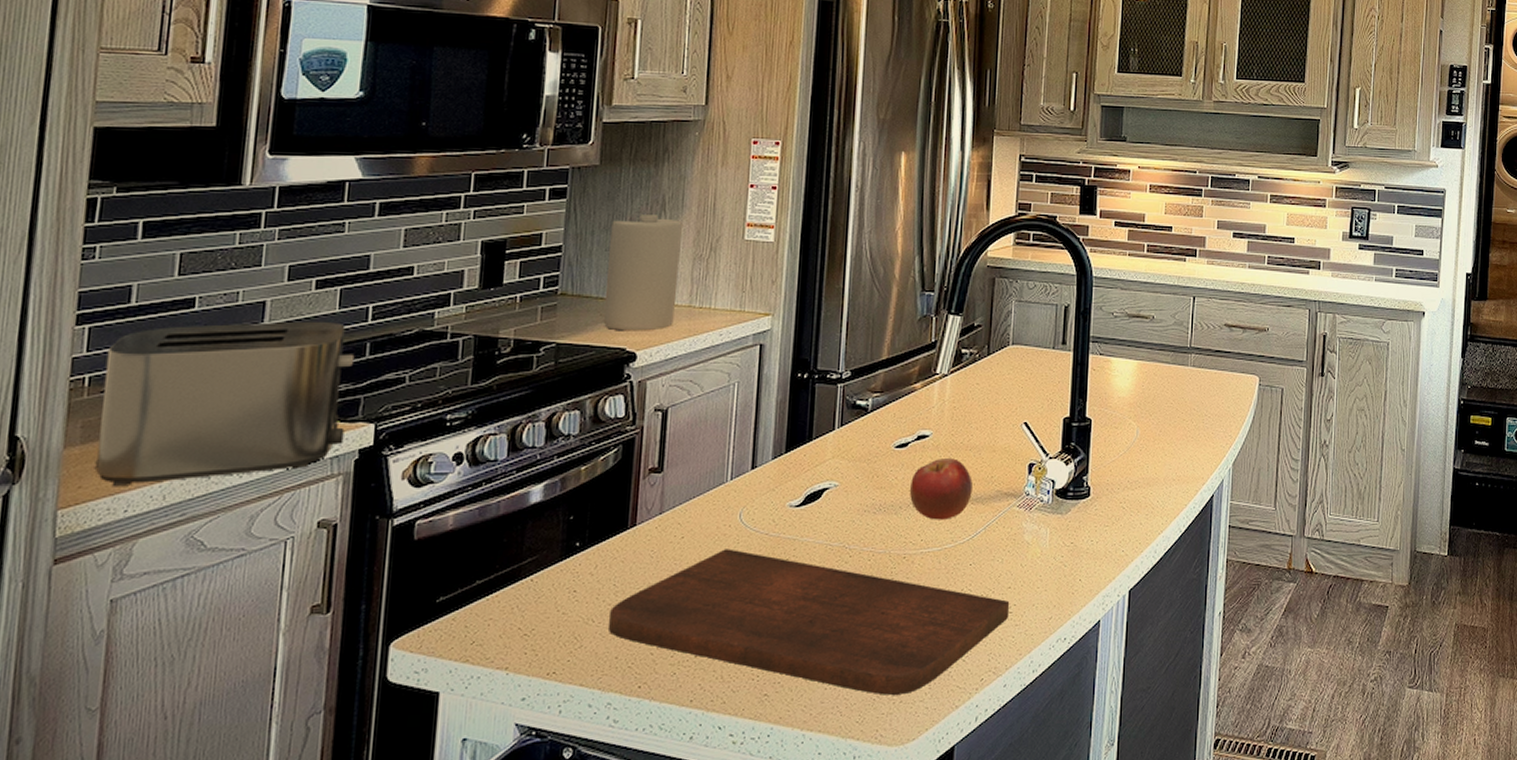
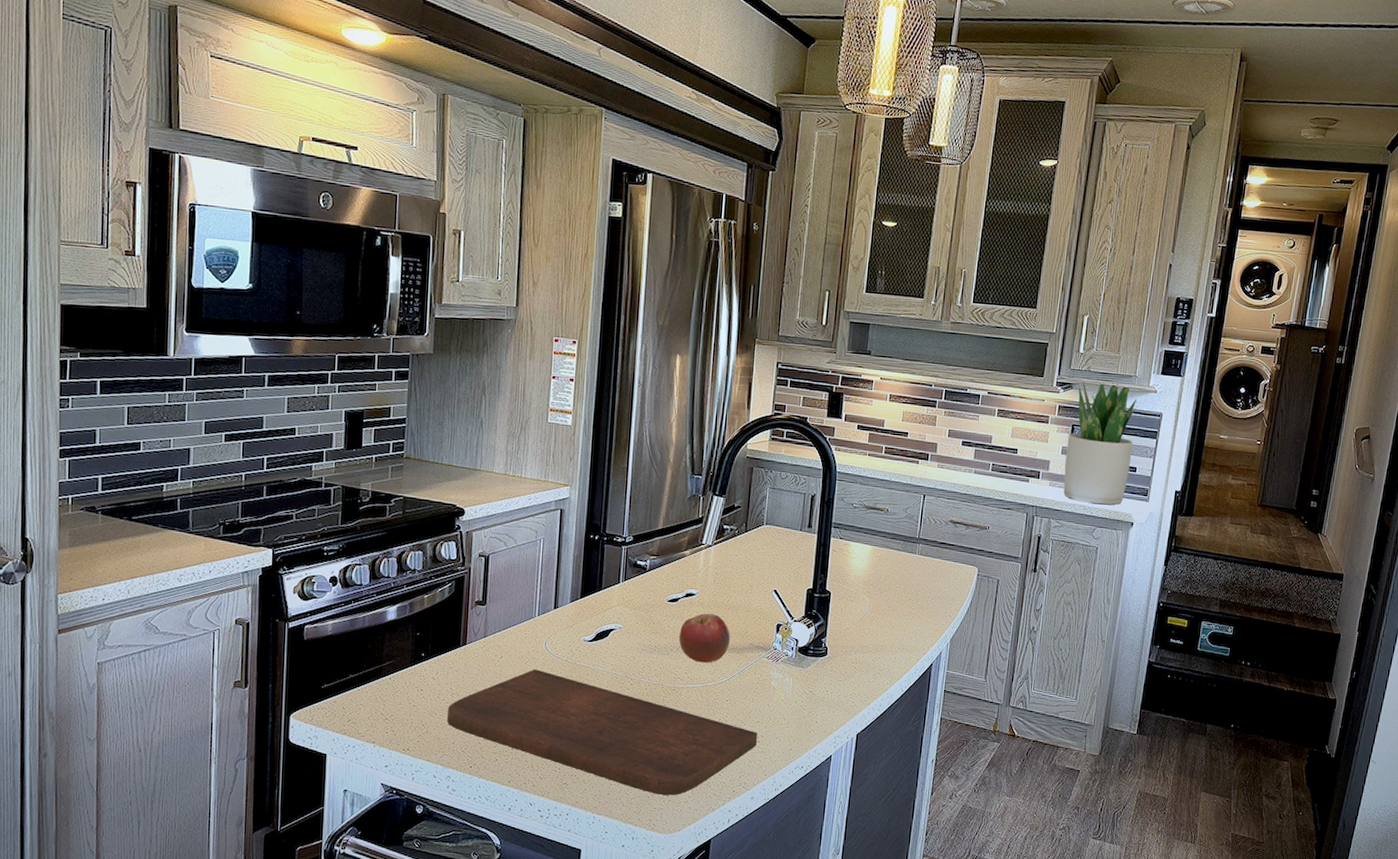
toaster: present [94,321,355,487] -> none [80,463,256,581]
paper towel holder: present [603,215,682,331] -> none [438,396,499,492]
planter: none [1347,159,1420,294] -> present [1063,382,1138,505]

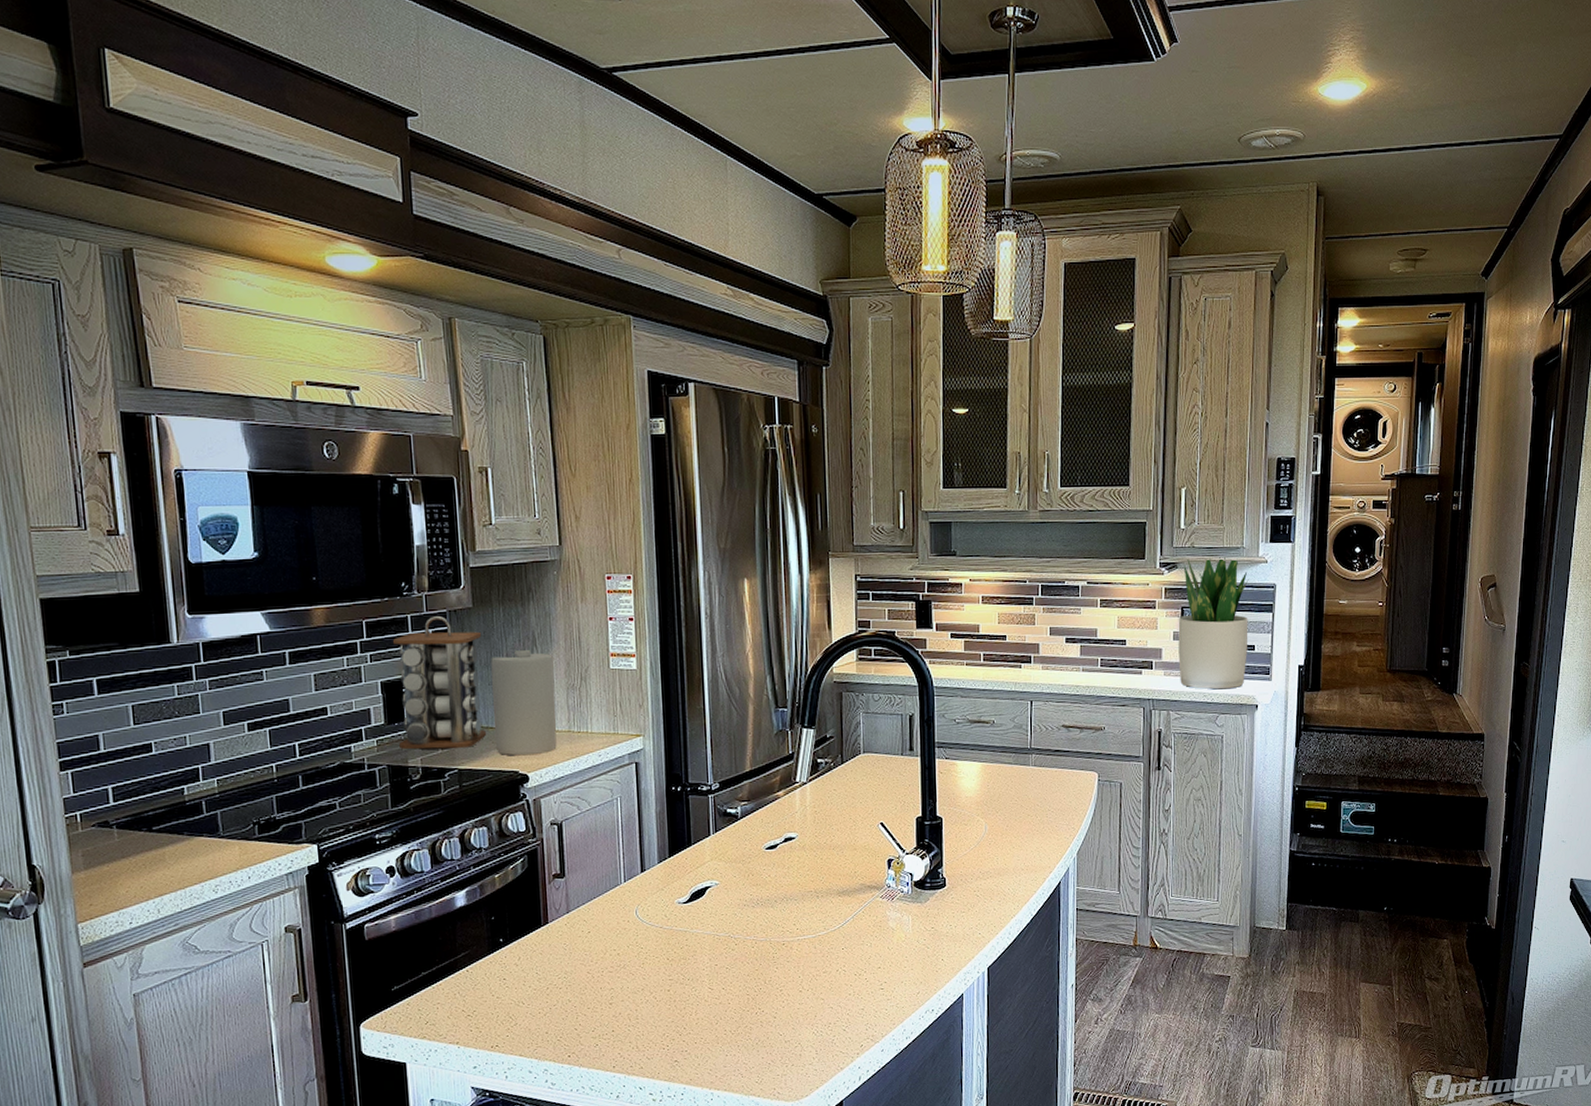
spice rack: none [354,358,438,479] -> present [393,616,486,751]
paper towel holder: none [438,396,499,492] -> present [491,650,557,756]
cutting board: present [447,669,758,795] -> none [536,940,881,1060]
fruit: present [678,613,730,663] -> none [782,857,838,911]

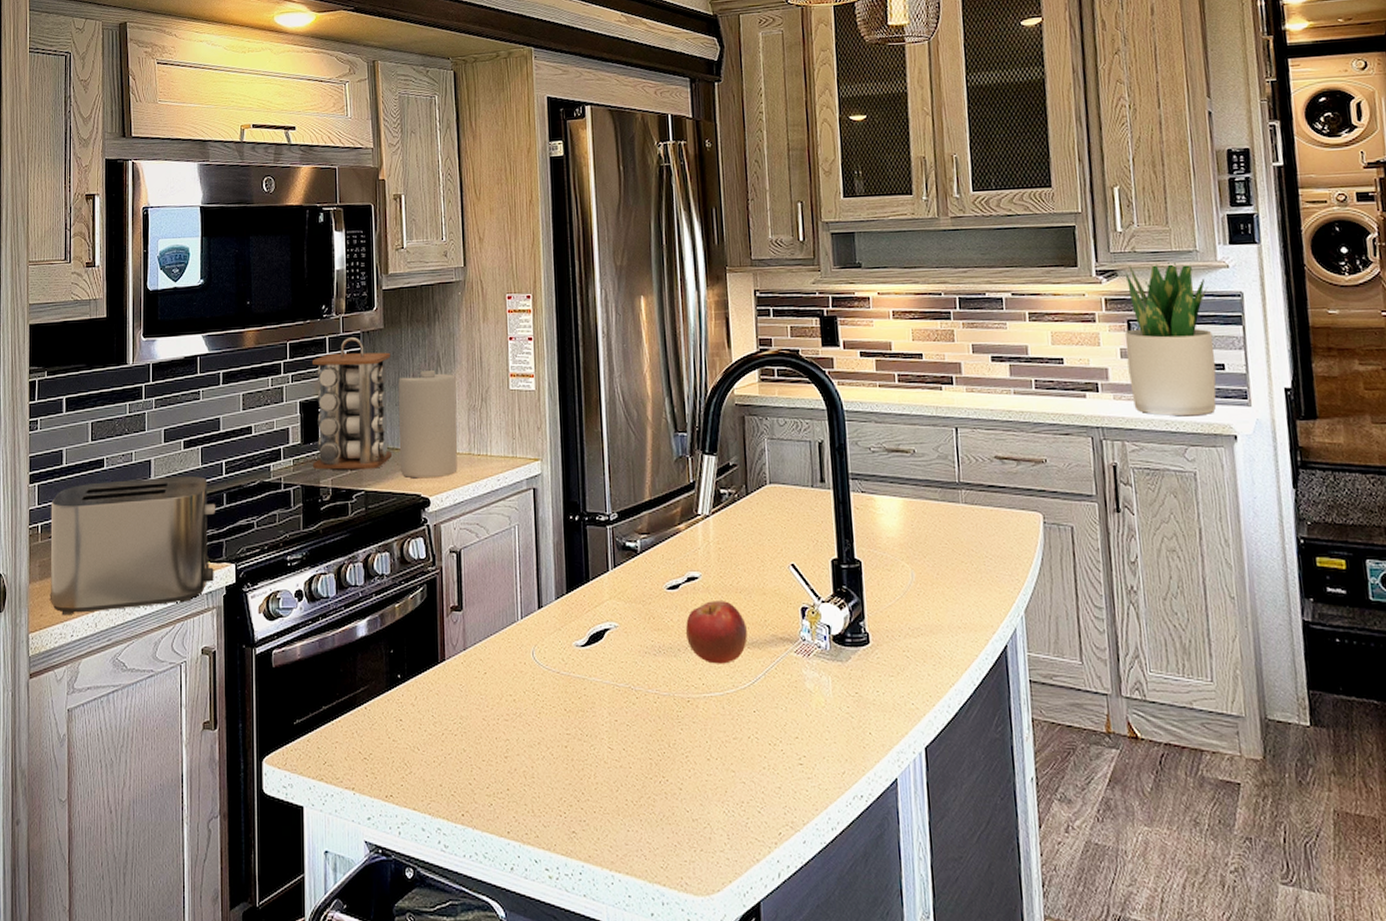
toaster: none [90,758,294,904] -> present [49,475,216,616]
fruit: none [782,857,838,911] -> present [685,601,747,664]

